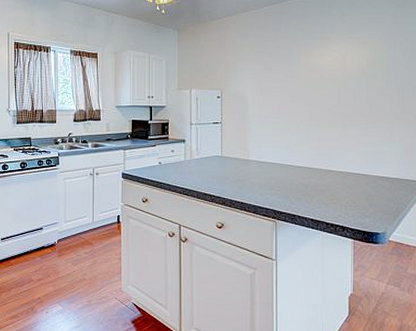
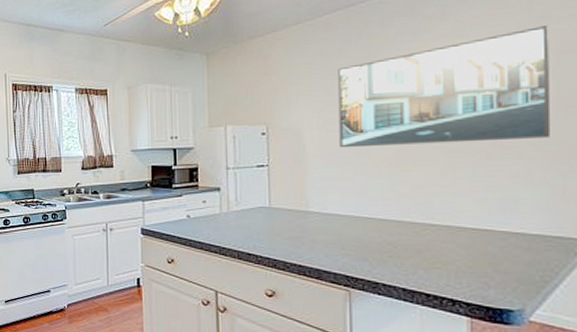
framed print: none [272,29,405,111] -> present [338,26,551,148]

